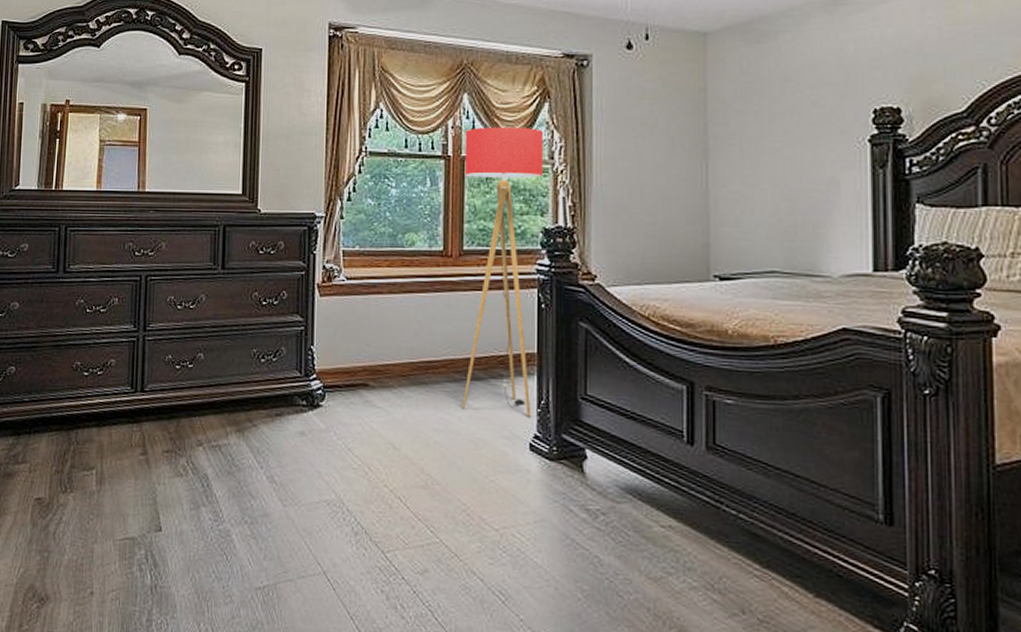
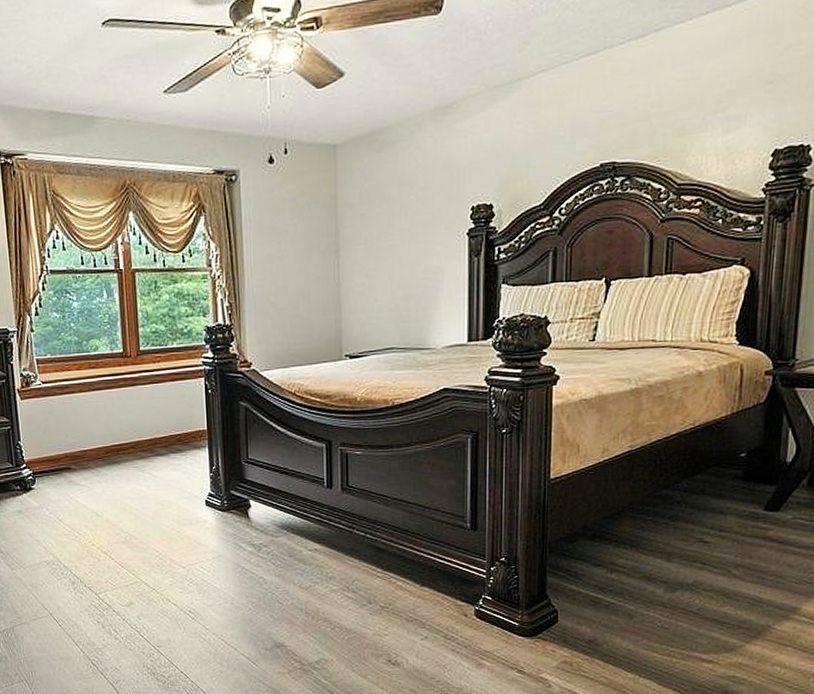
floor lamp: present [462,126,544,417] -> none [133,239,206,480]

